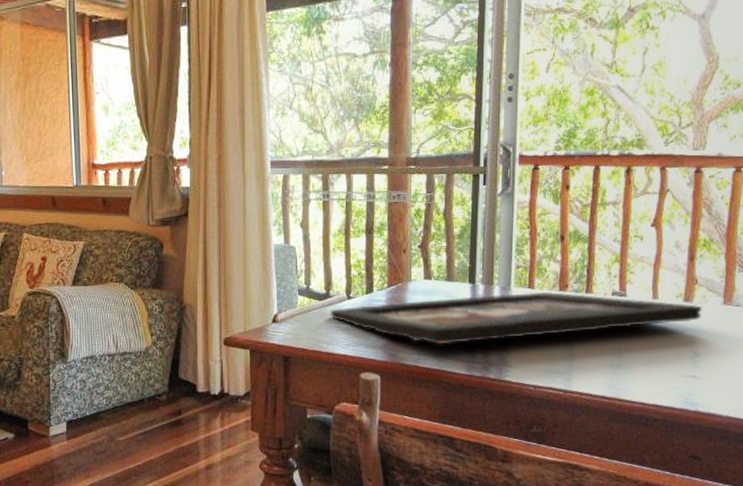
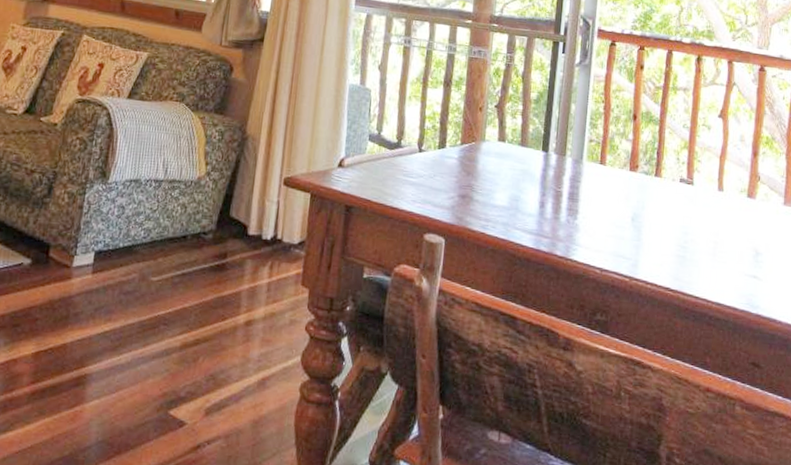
board game: present [330,291,702,345] -> none [399,160,764,219]

